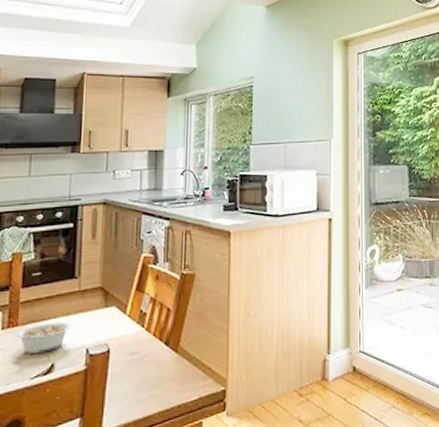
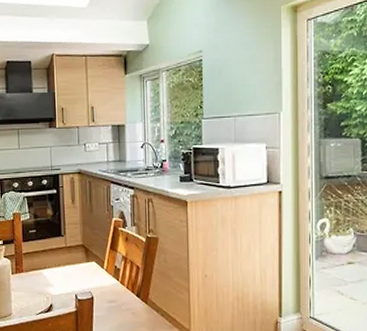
legume: present [16,321,71,354] -> none [22,271,62,295]

